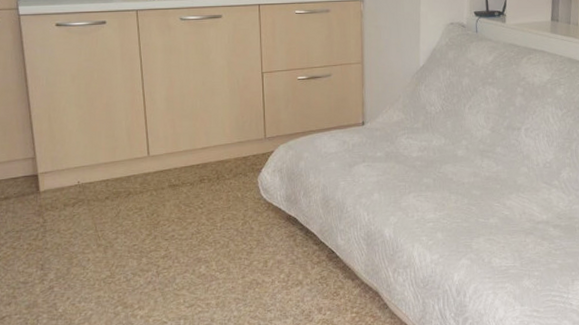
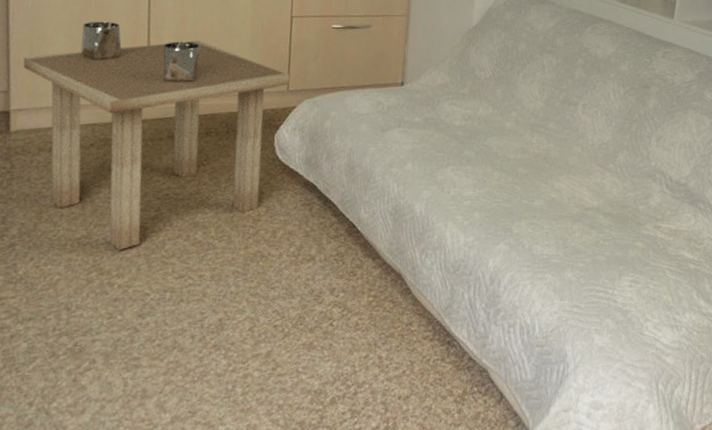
side table: none [44,91,266,286] -> present [22,21,290,250]

